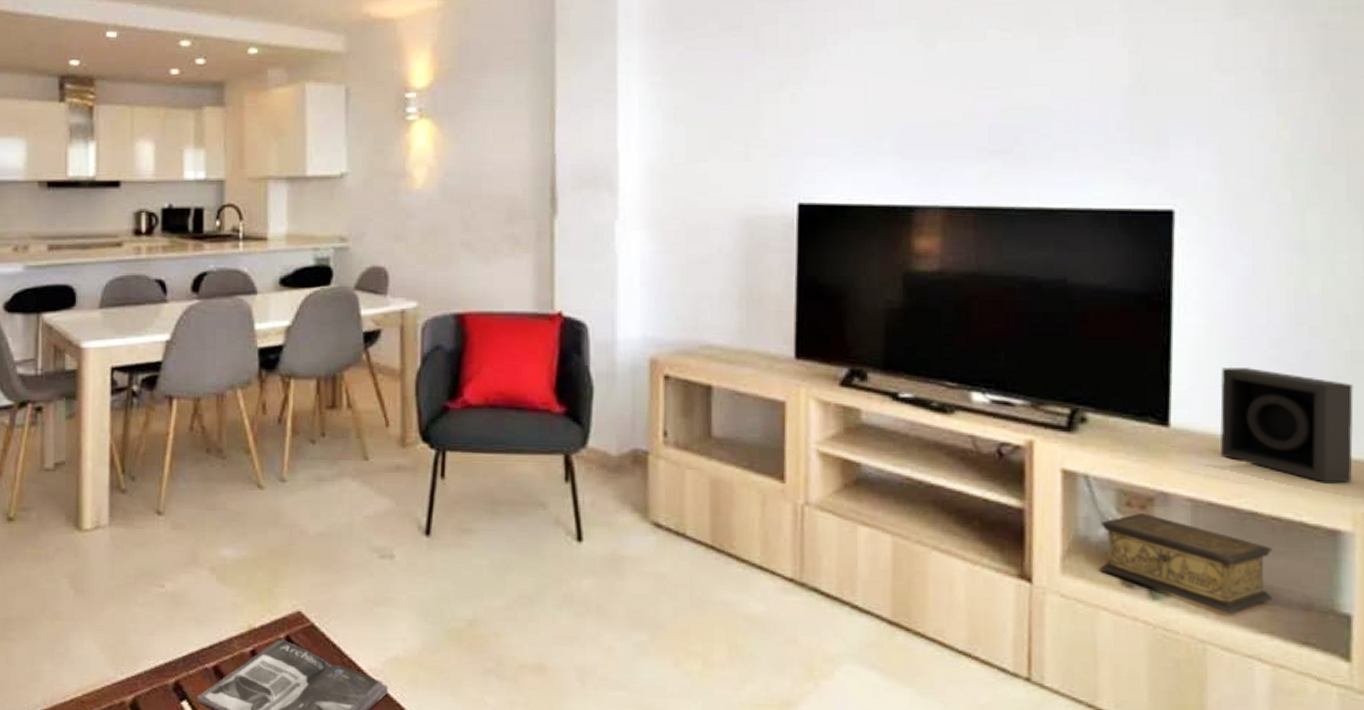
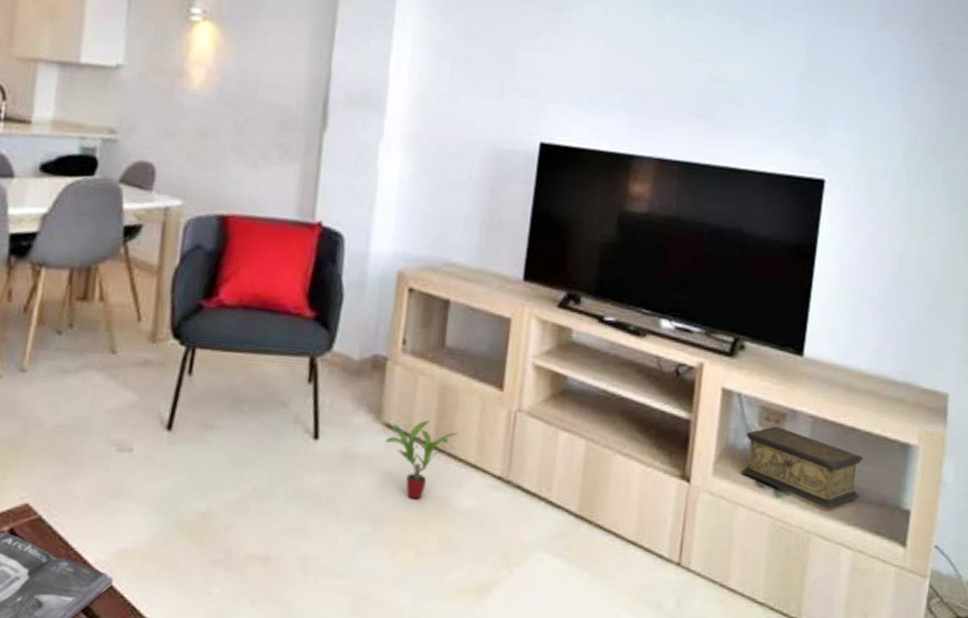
potted plant: none [655,517,739,606] -> present [385,420,460,501]
speaker: present [1220,367,1354,484] -> none [837,310,930,407]

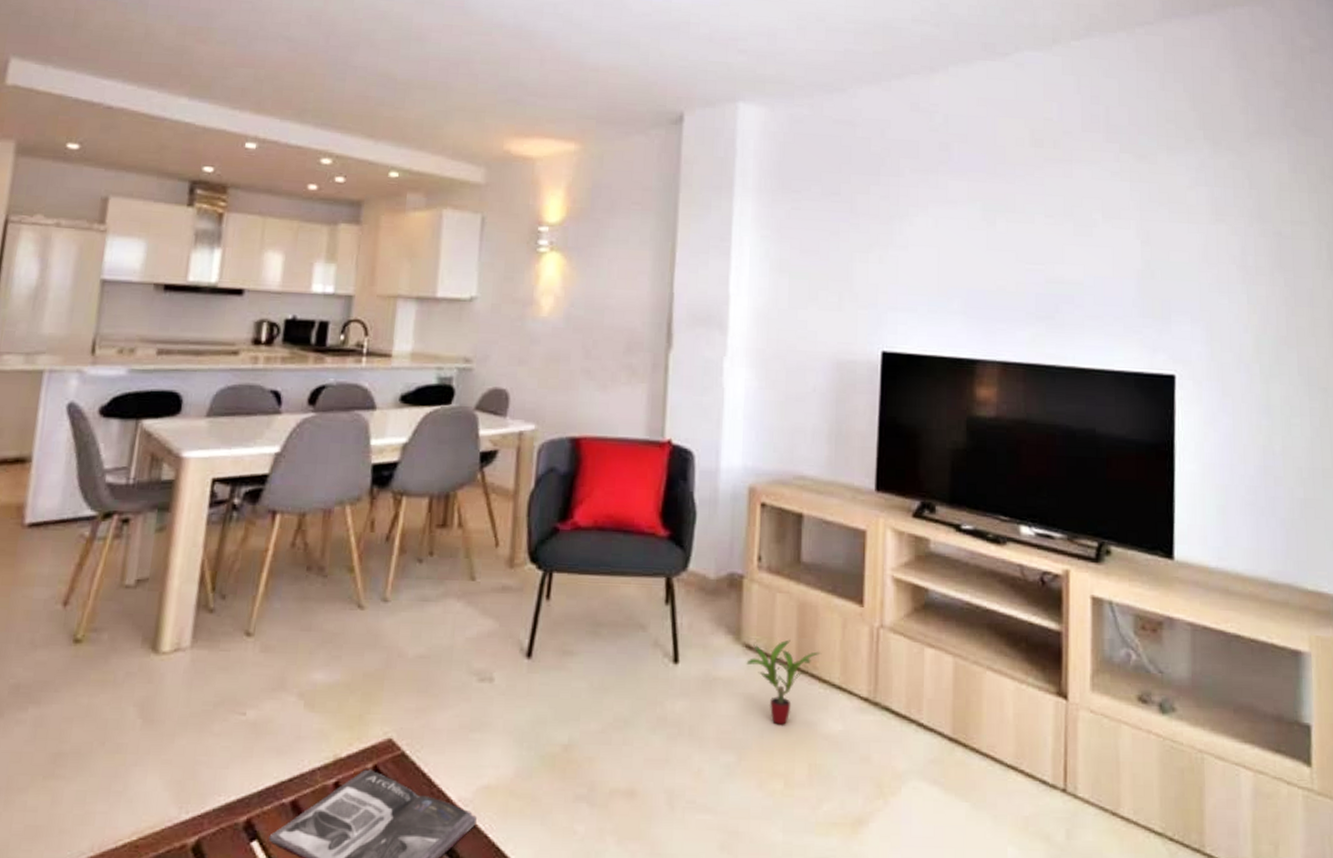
decorative box: present [741,426,864,510] -> none [1121,636,1252,727]

